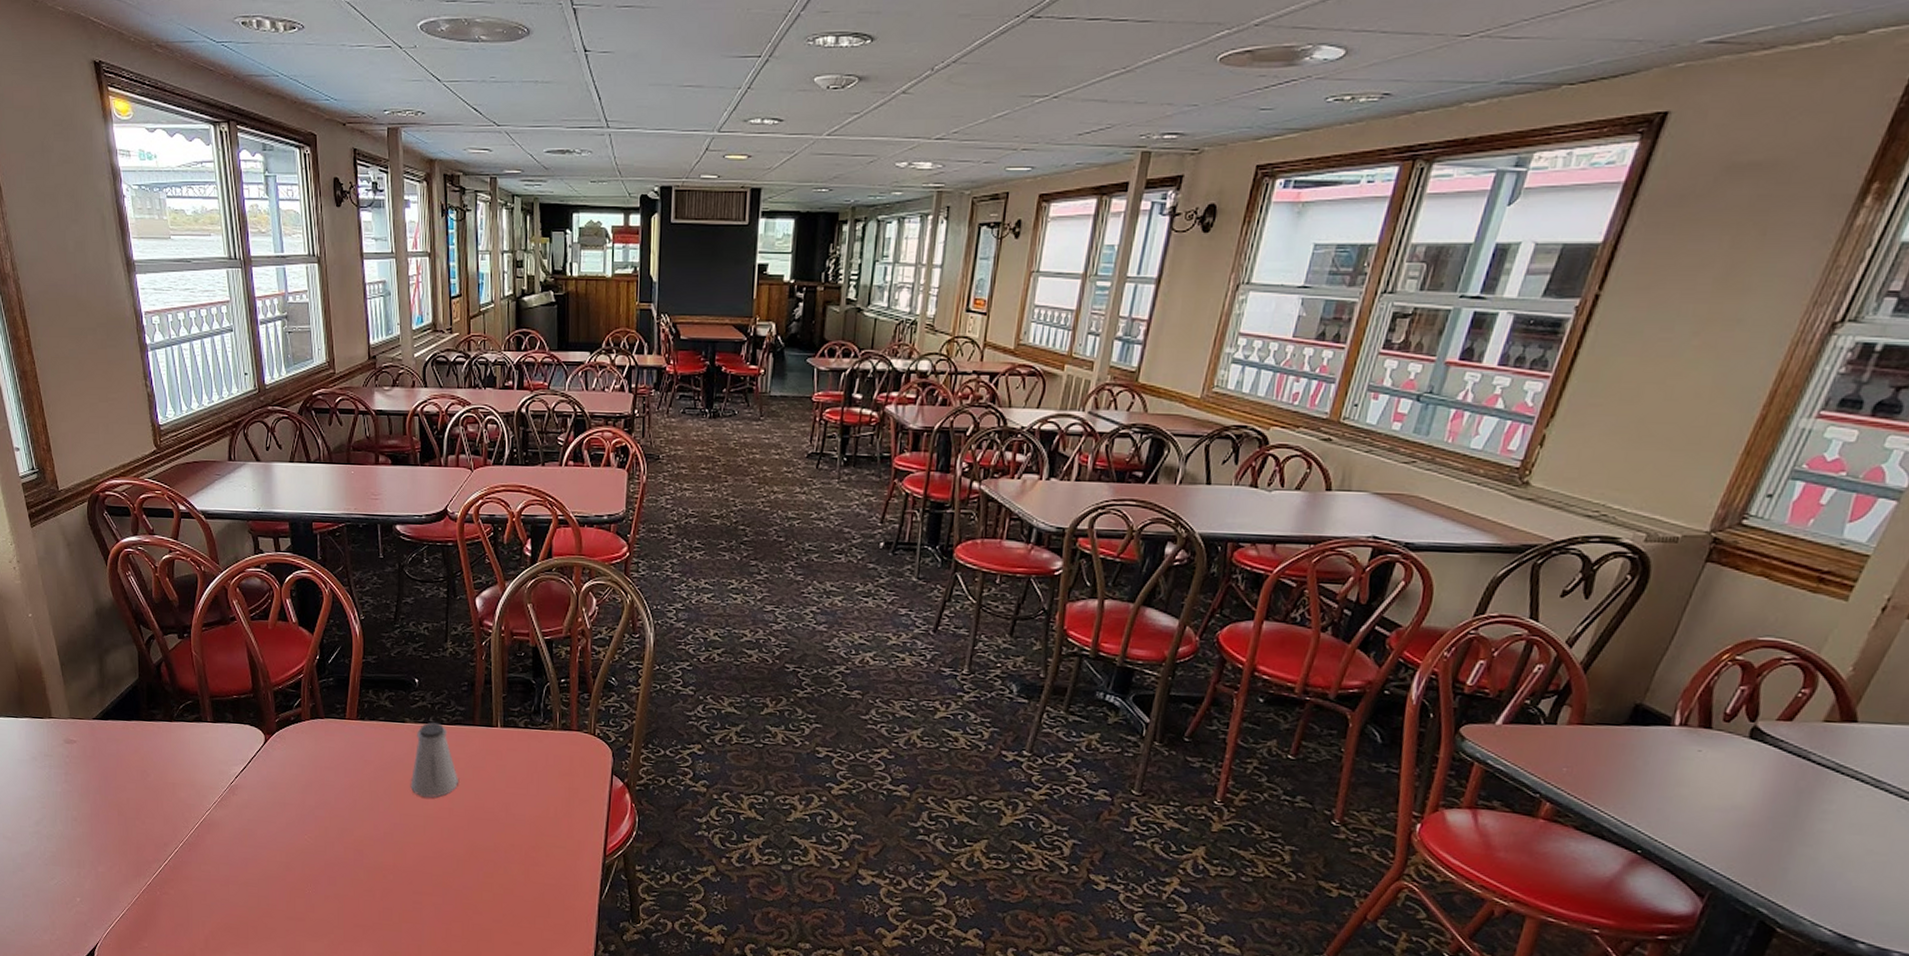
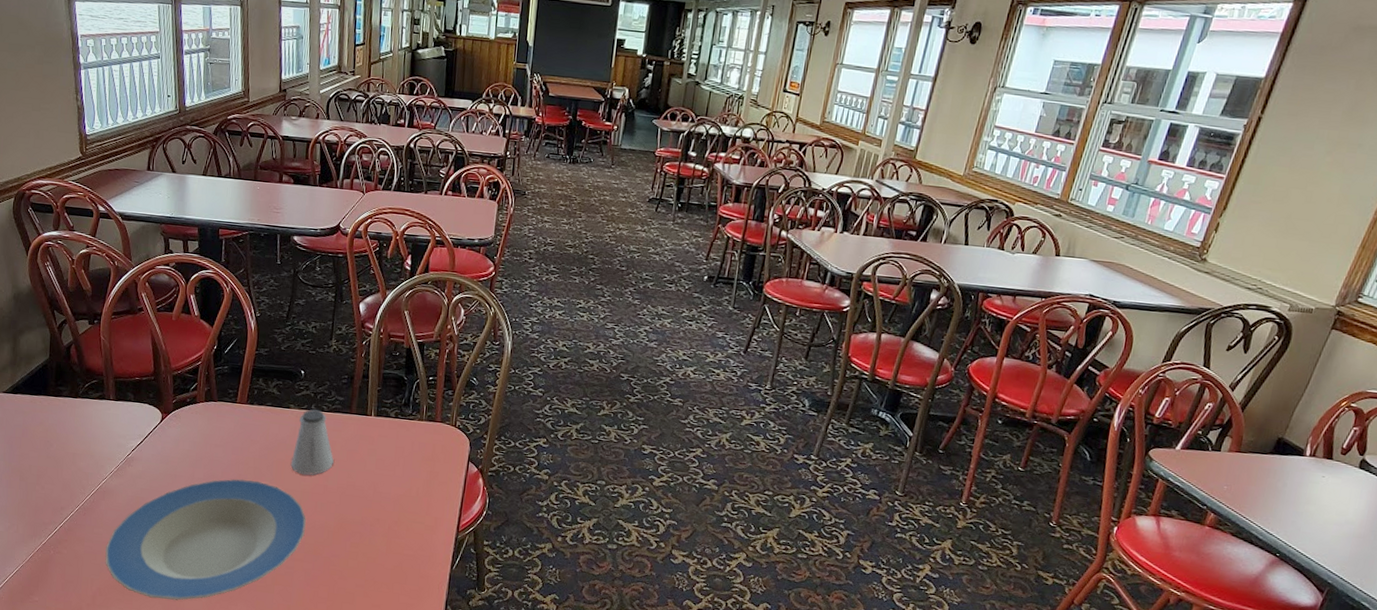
plate: none [214,805,432,943] -> present [105,479,306,601]

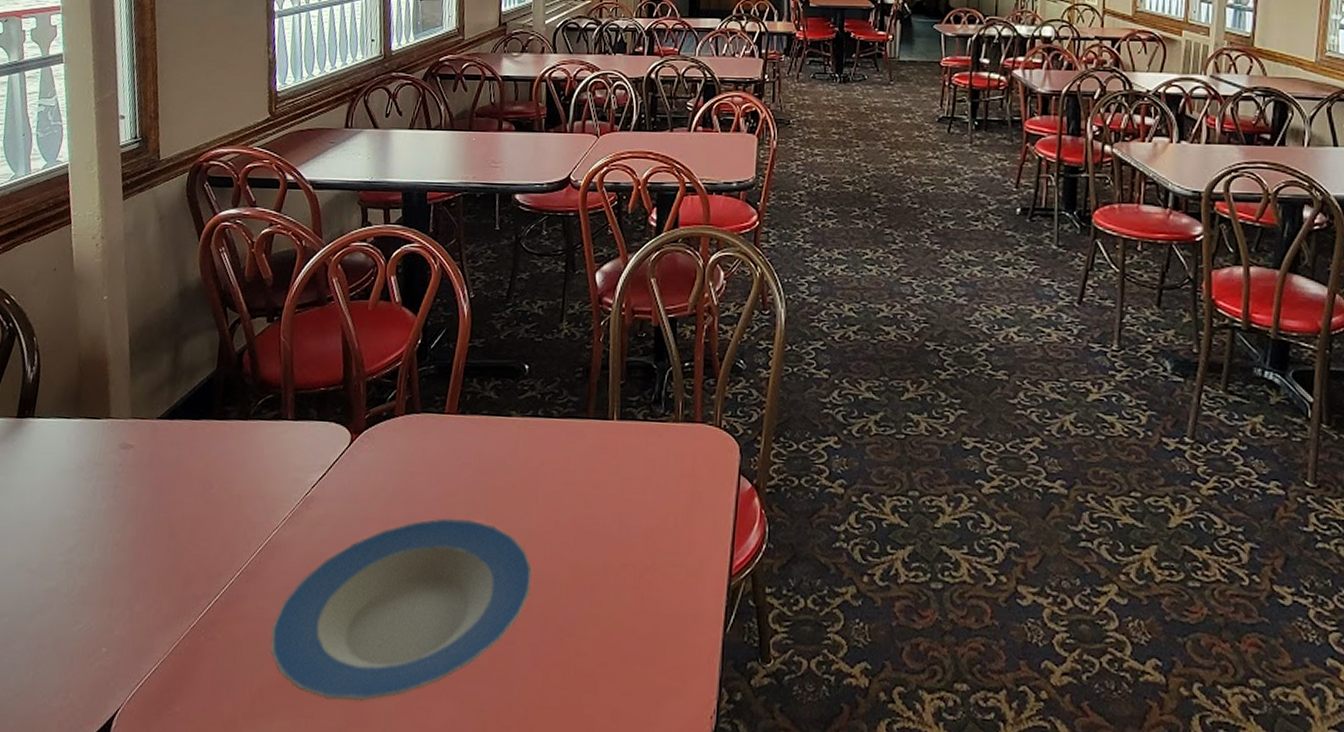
saltshaker: present [290,409,334,475] -> none [511,416,567,508]

